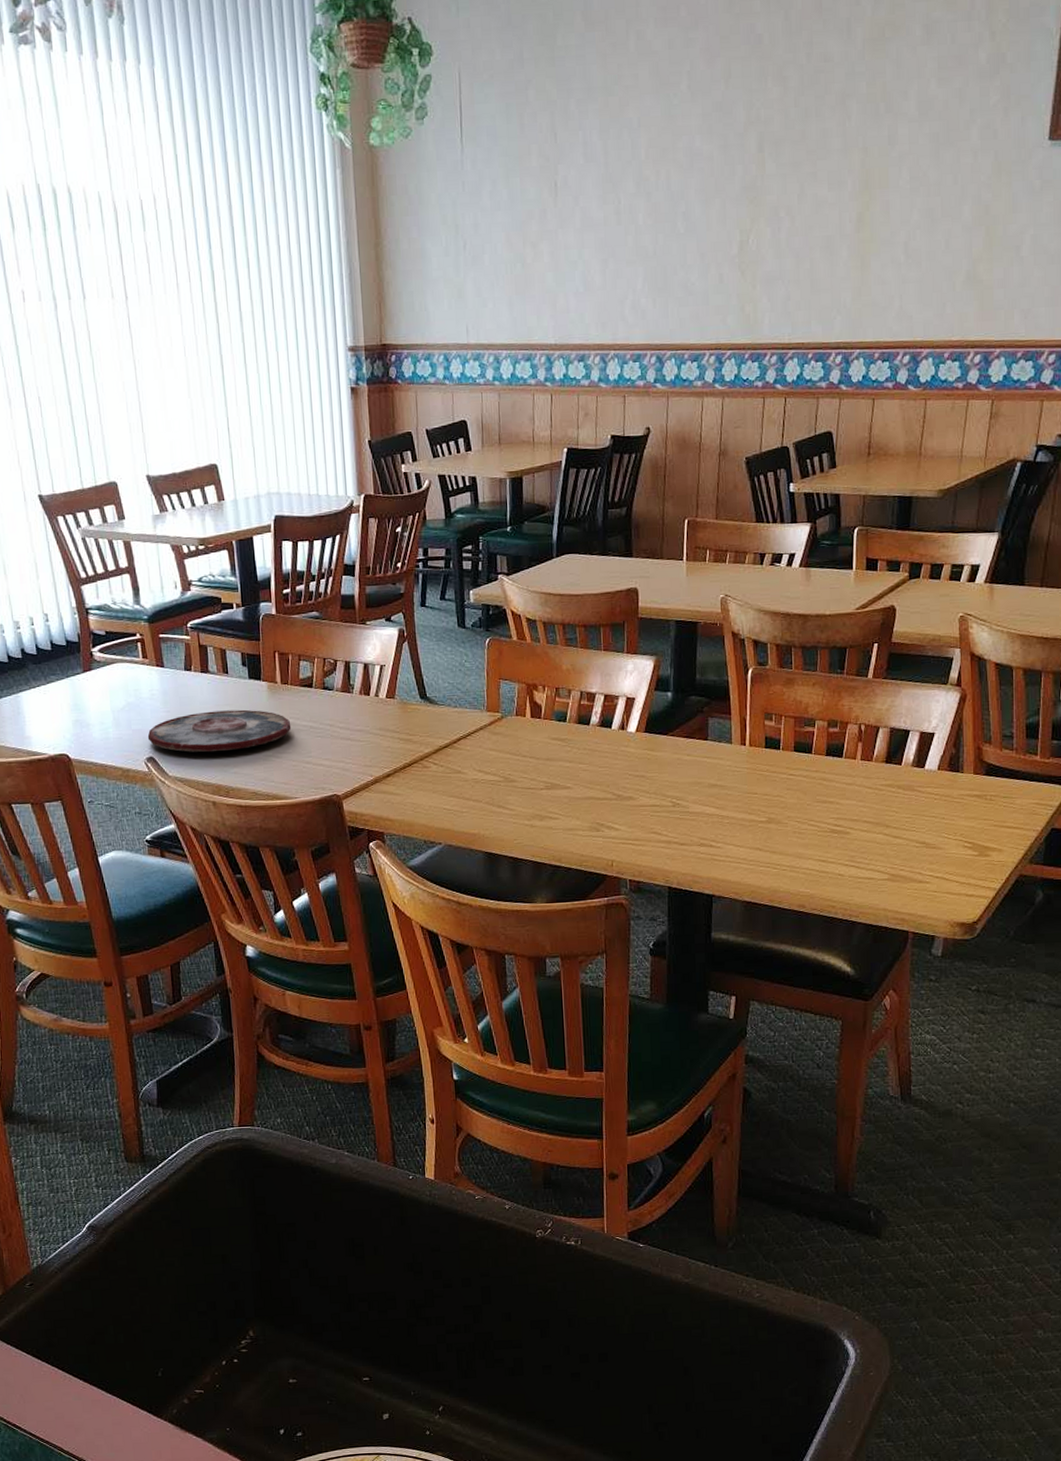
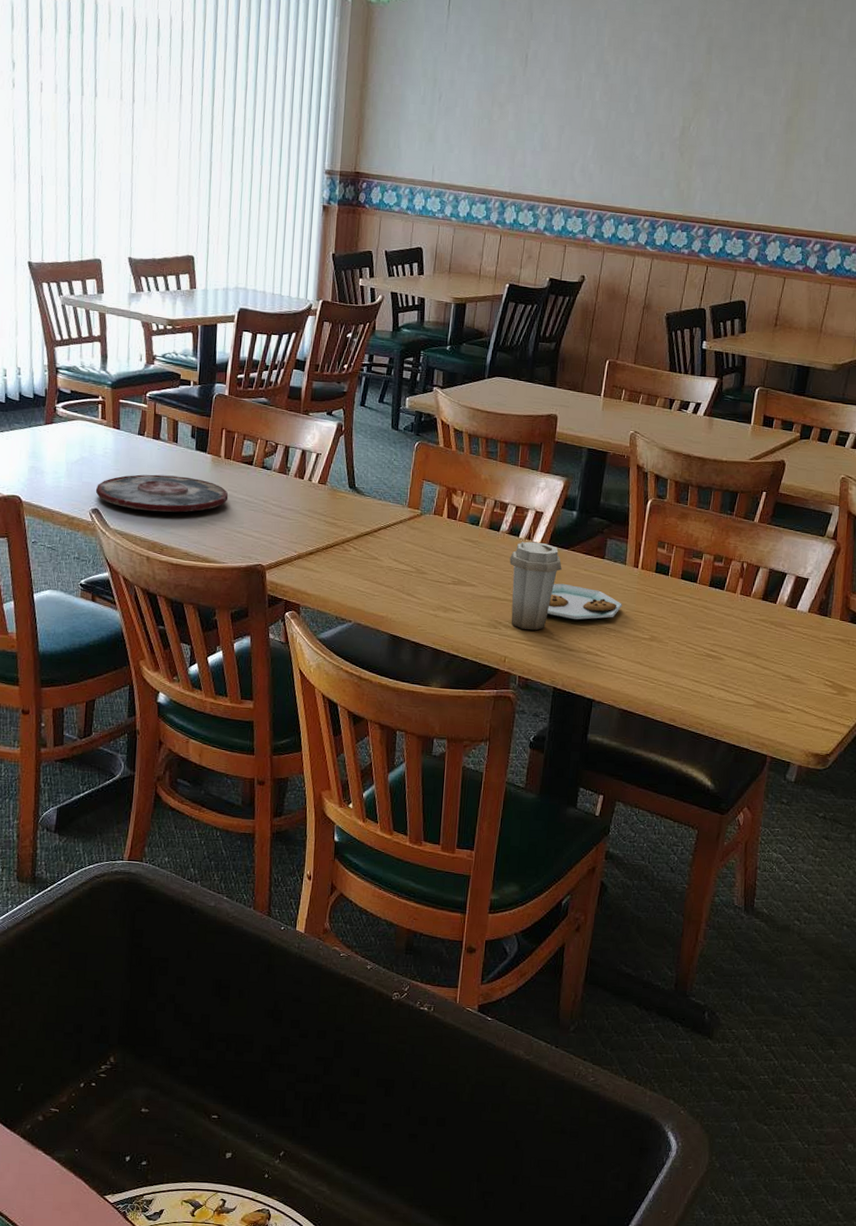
plate: none [604,731,733,829] -> present [509,541,622,631]

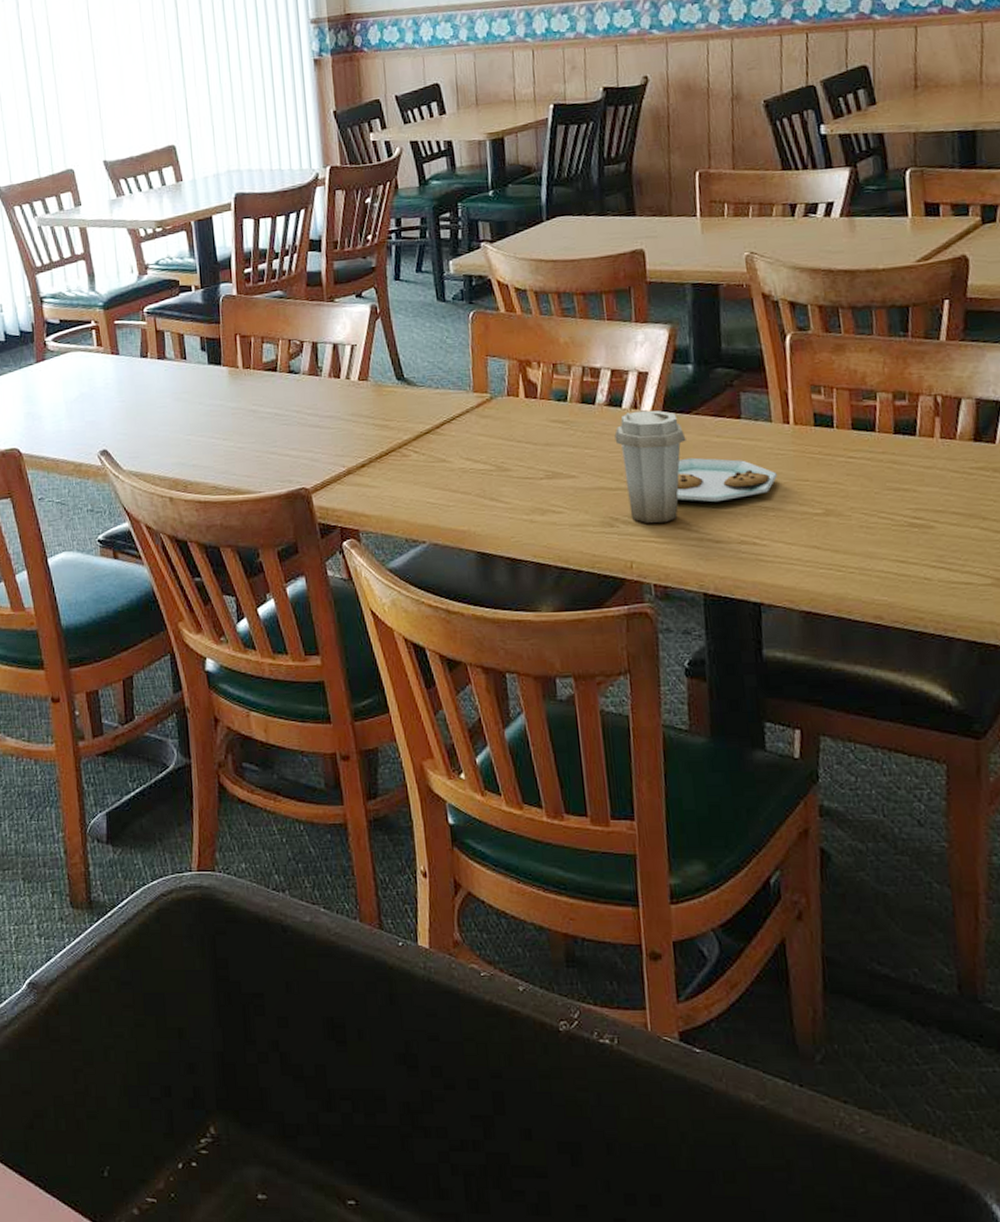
plate: present [95,474,229,512] -> none [101,397,255,444]

